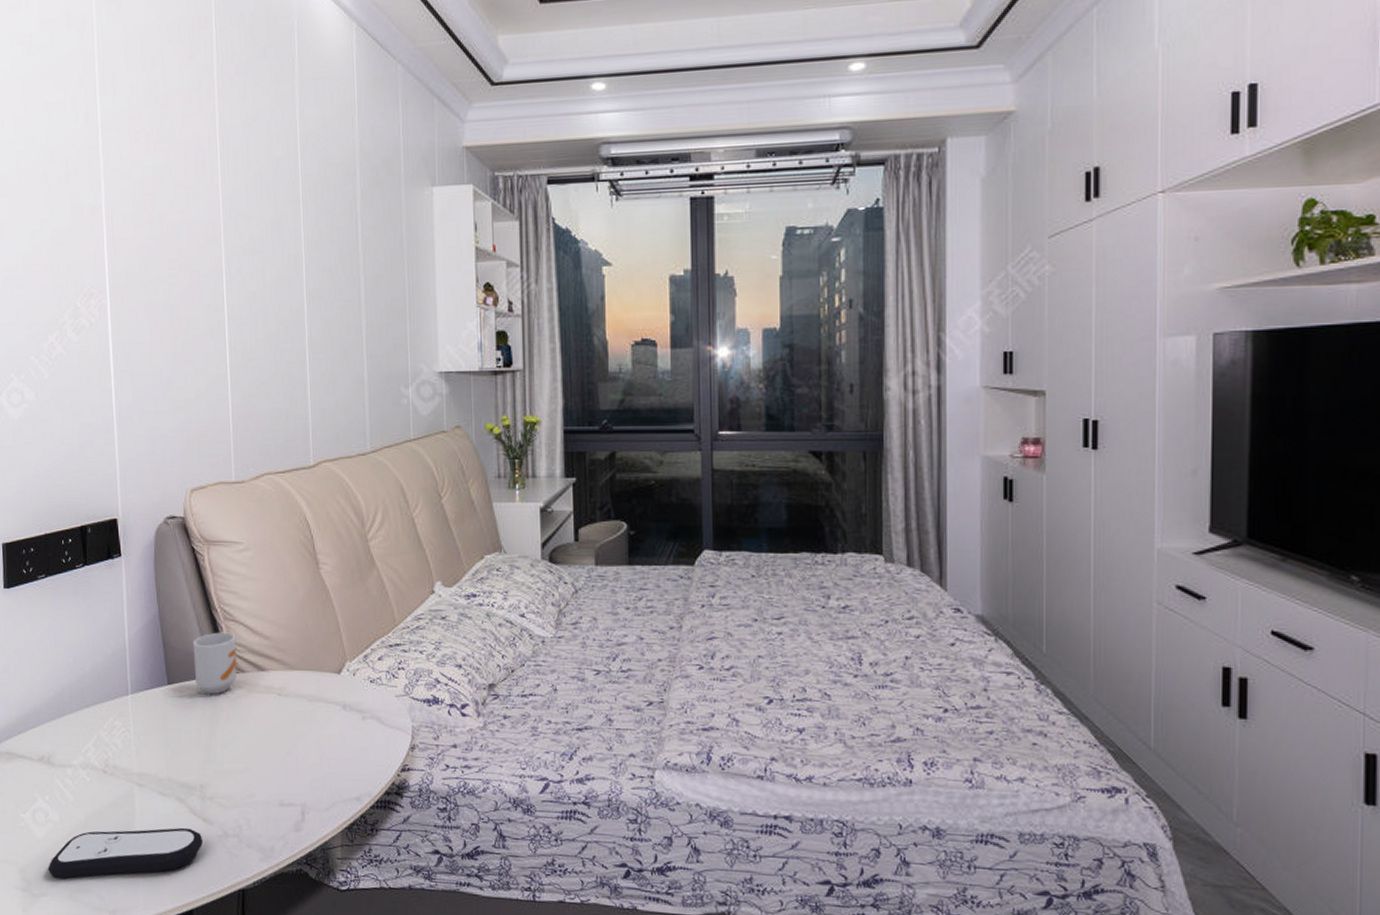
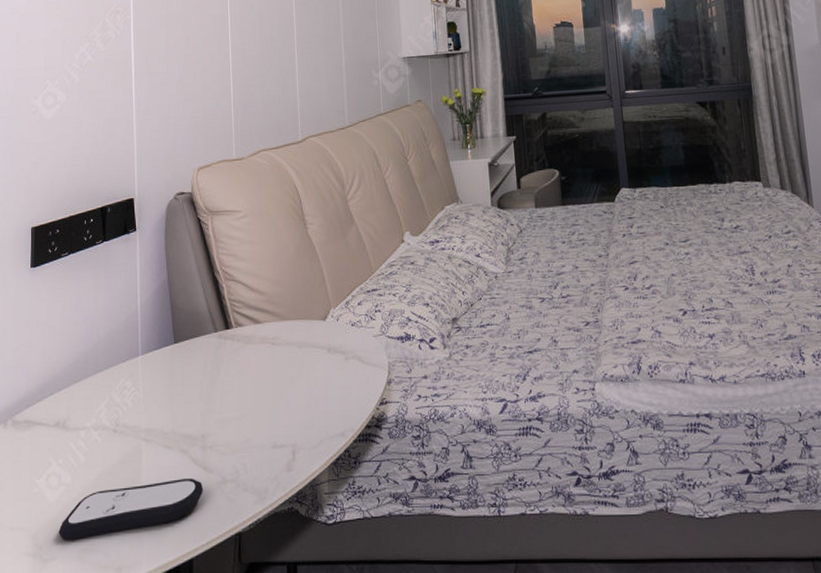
mug: present [193,632,237,695] -> none [197,291,236,350]

